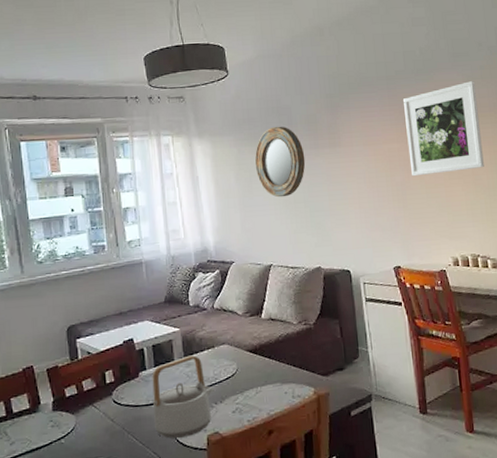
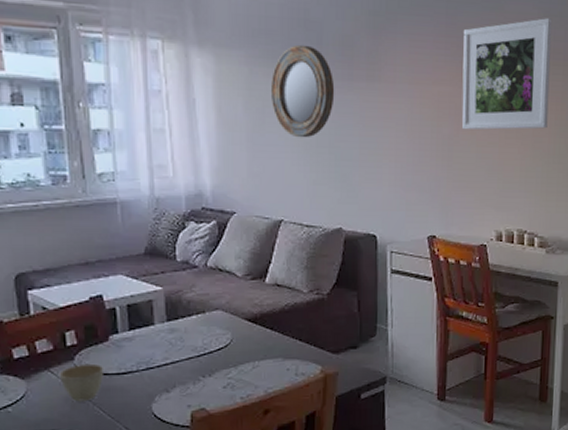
cup: none [100,397,136,432] -> present [59,363,105,402]
teapot: present [152,355,214,439] -> none [125,320,203,413]

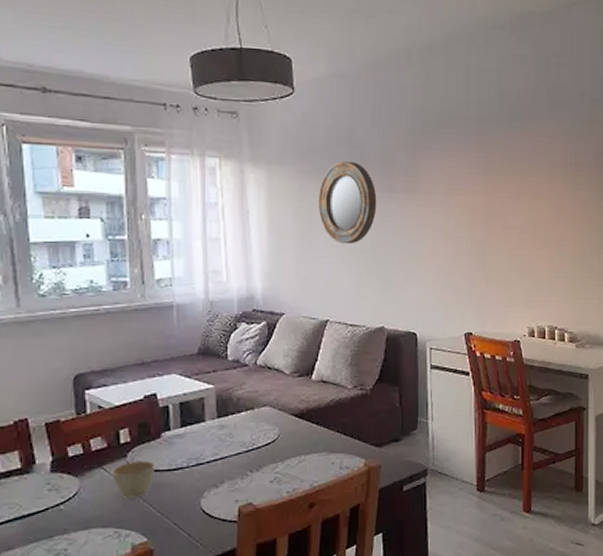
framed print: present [461,18,553,130] -> none [493,135,574,235]

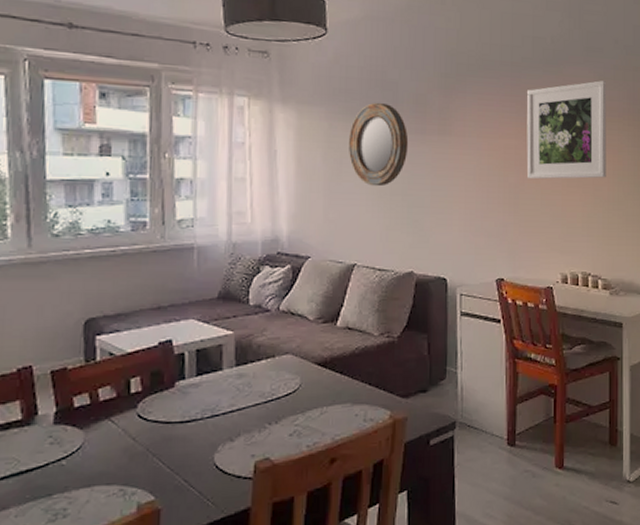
cup: present [111,460,156,499] -> none [119,411,168,453]
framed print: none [493,135,574,235] -> present [526,80,607,179]

